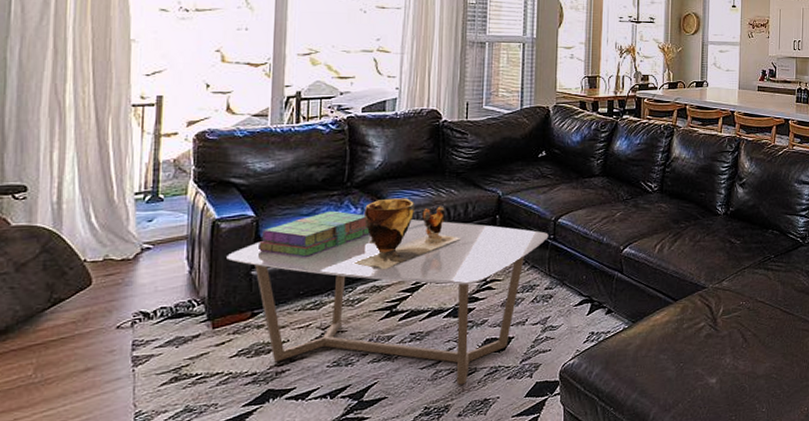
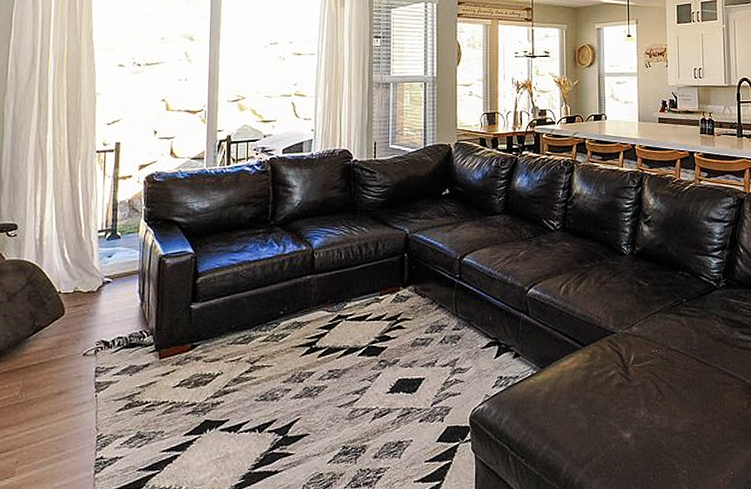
coffee table: present [226,219,549,385] -> none [171,257,455,426]
stack of books: present [257,210,370,258] -> none [196,248,291,294]
clay pot: present [353,198,462,270] -> none [276,236,373,307]

